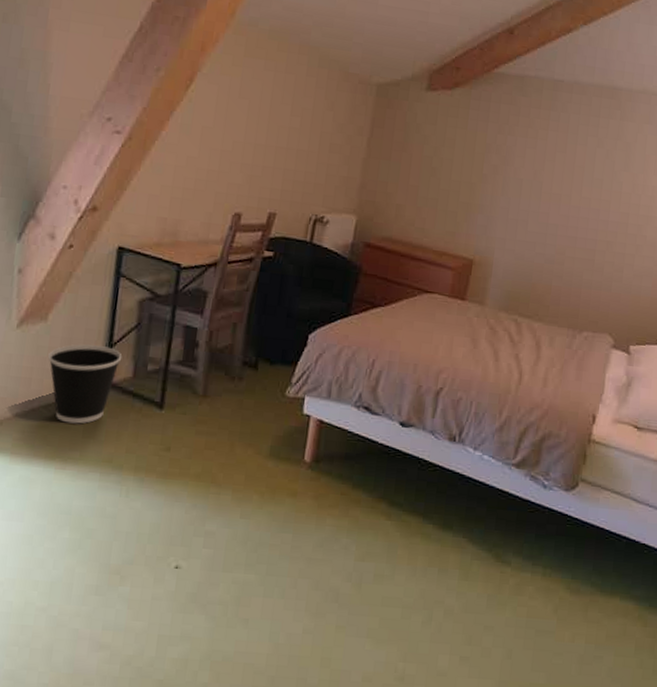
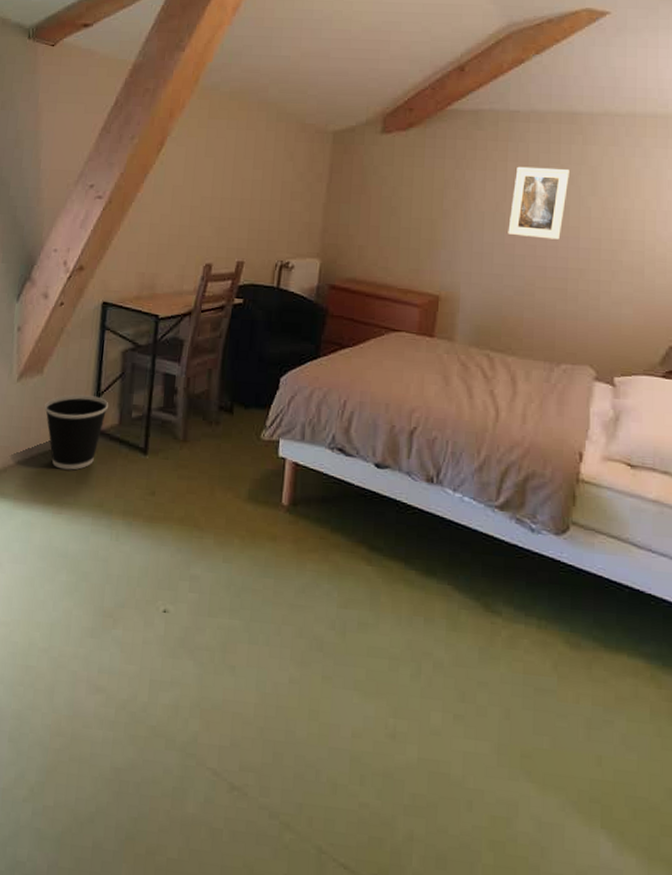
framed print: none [543,136,606,212] -> present [508,166,570,240]

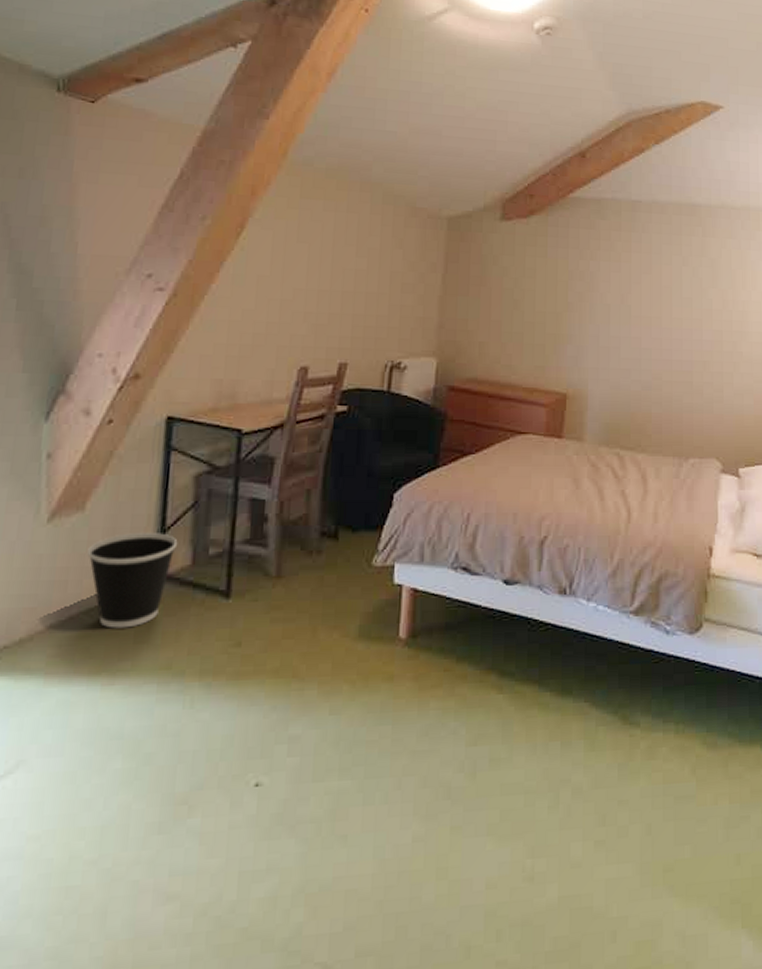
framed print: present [508,166,570,240] -> none [634,257,691,332]

